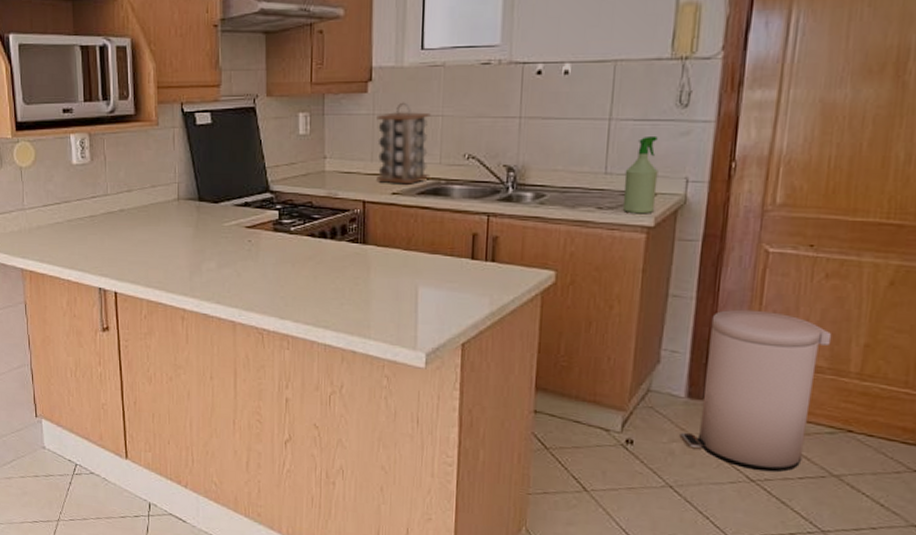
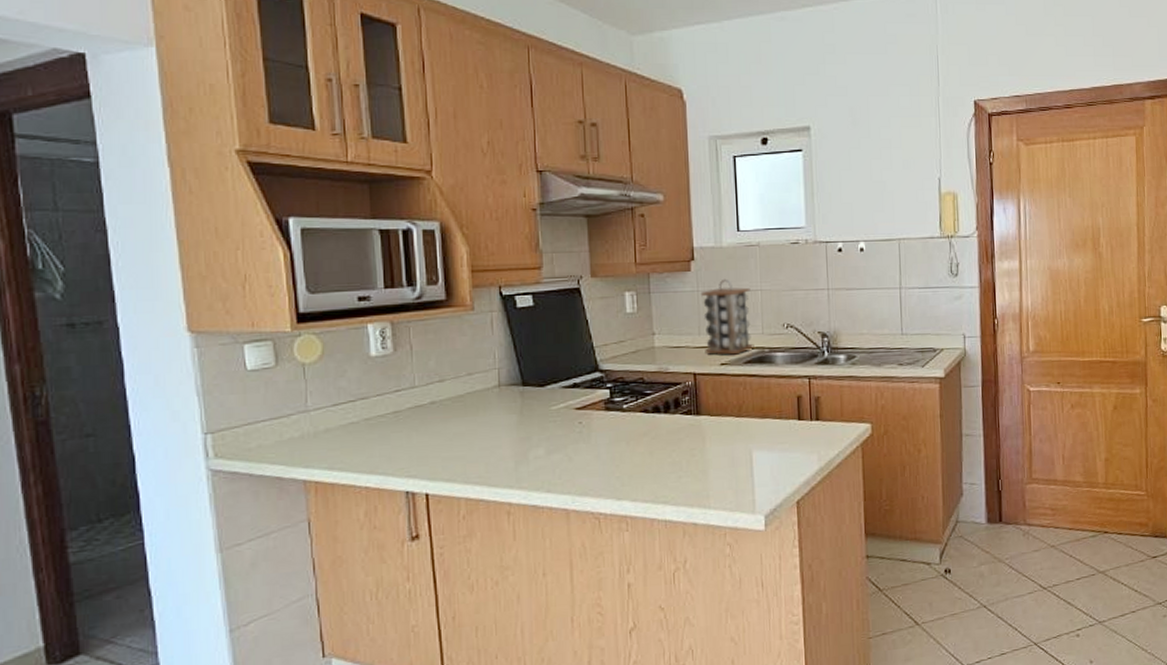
spray bottle: present [622,135,658,214] -> none [917,300,943,368]
pedal bin: present [679,309,832,472] -> none [985,440,1083,579]

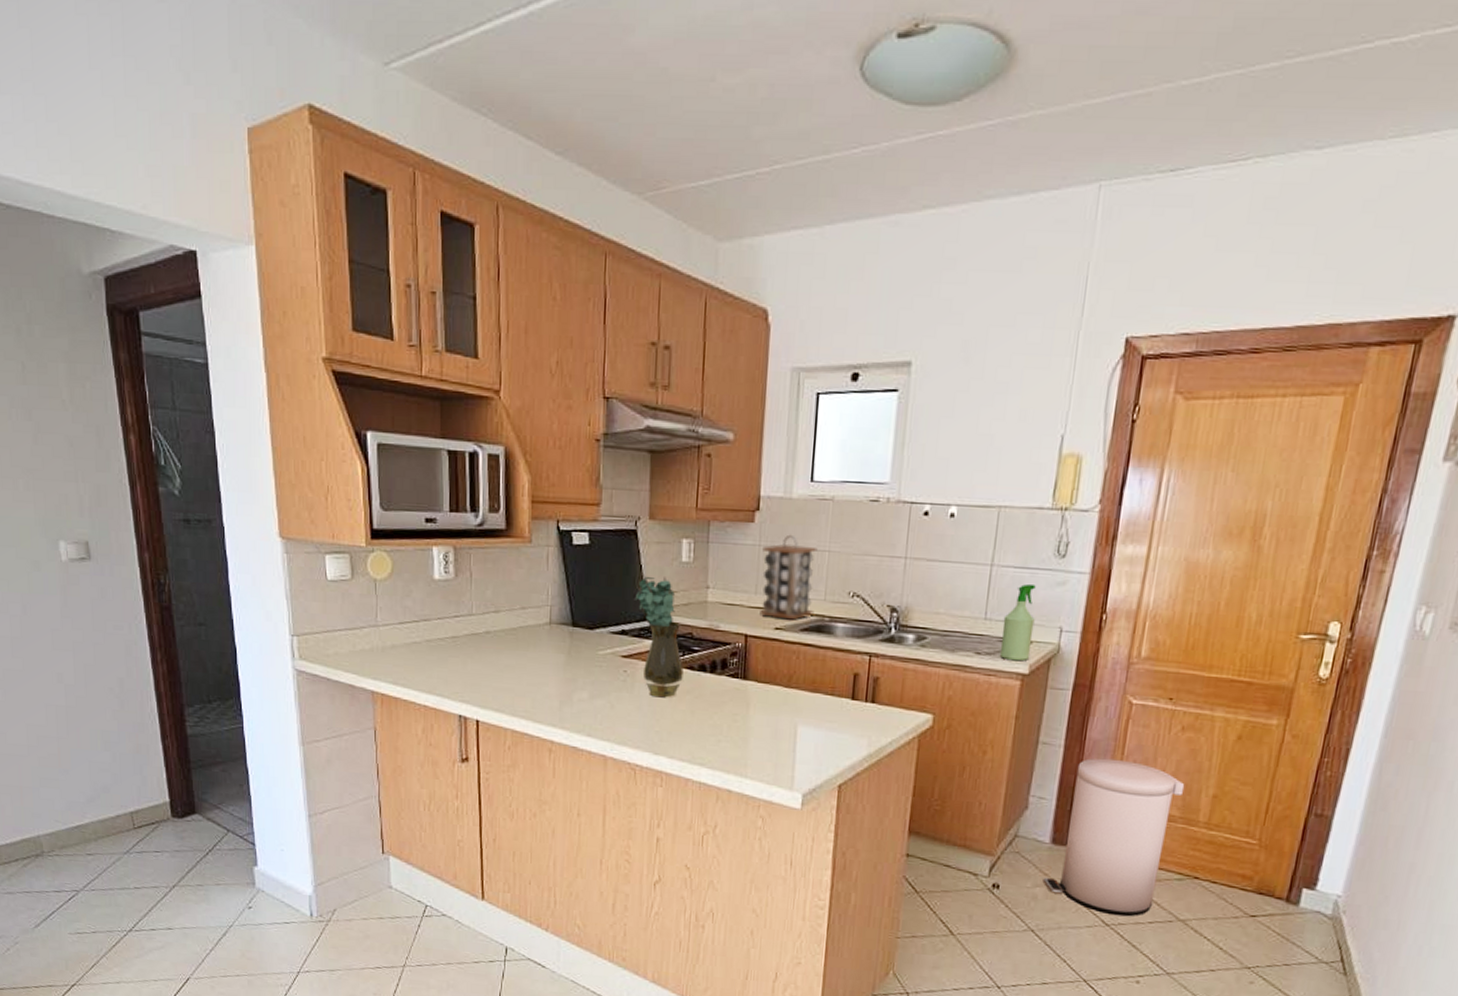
vase: none [585,327,639,444] -> present [636,572,684,698]
spray bottle: none [917,300,943,368] -> present [999,583,1036,662]
pedal bin: none [985,440,1083,579] -> present [1042,758,1185,917]

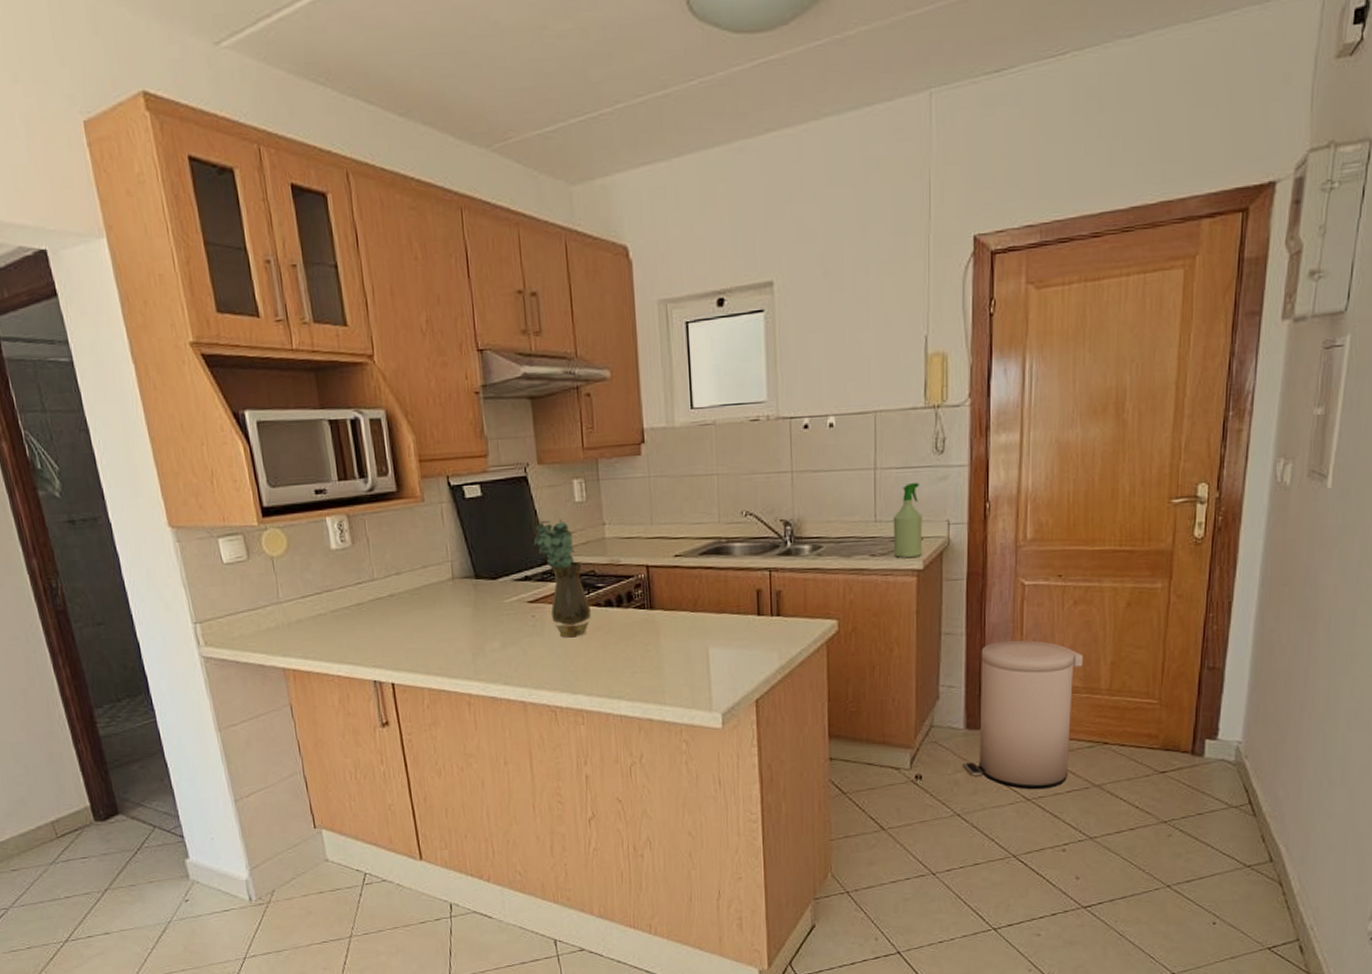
spice rack: present [760,534,818,620] -> none [653,462,710,546]

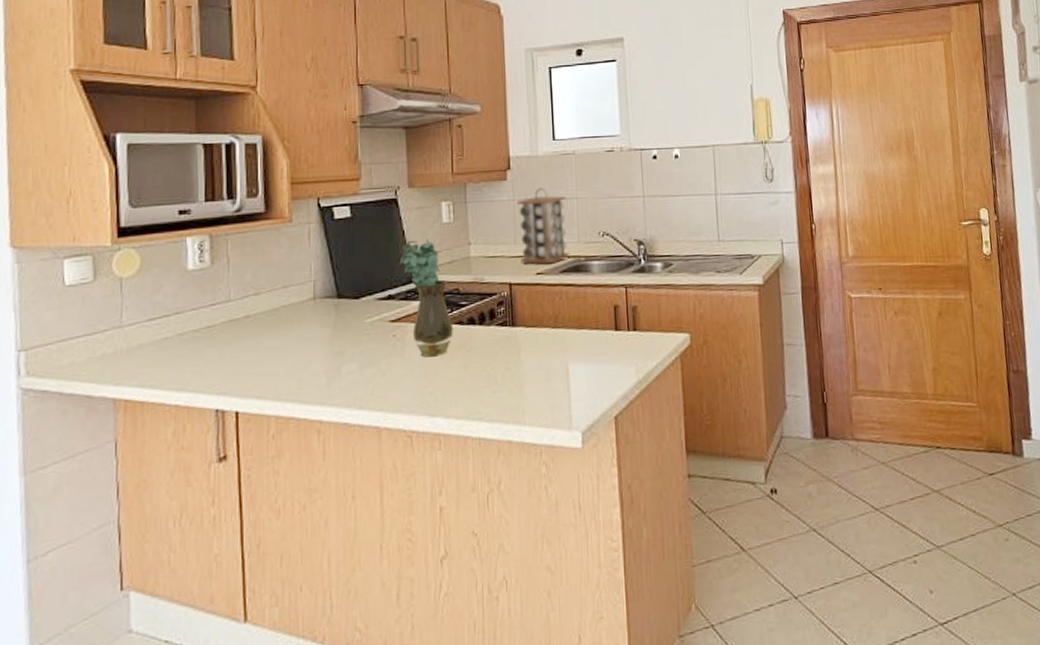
spice rack: none [653,462,710,546] -> present [517,187,570,265]
spray bottle: present [893,482,923,559] -> none [733,206,761,275]
pedal bin: present [962,640,1084,790] -> none [813,349,910,499]

